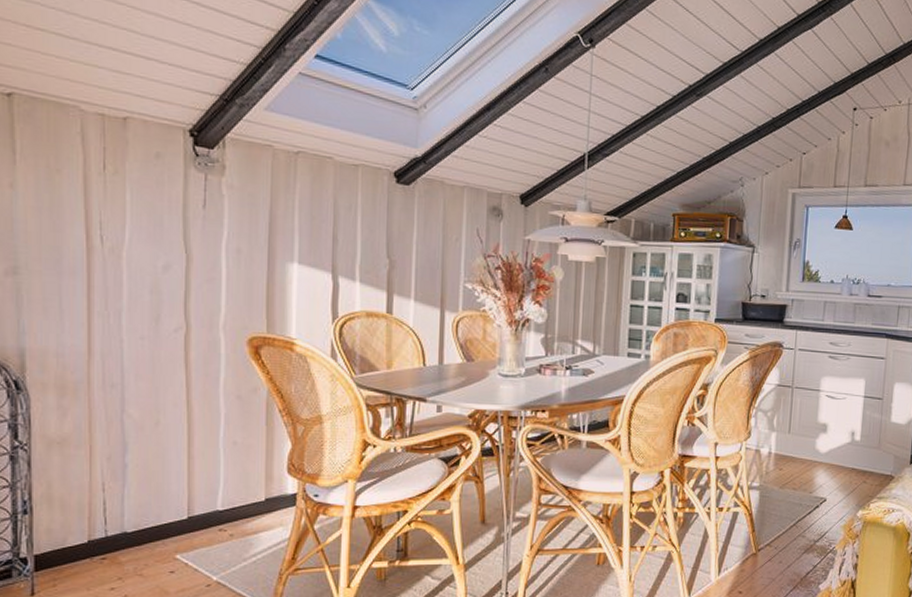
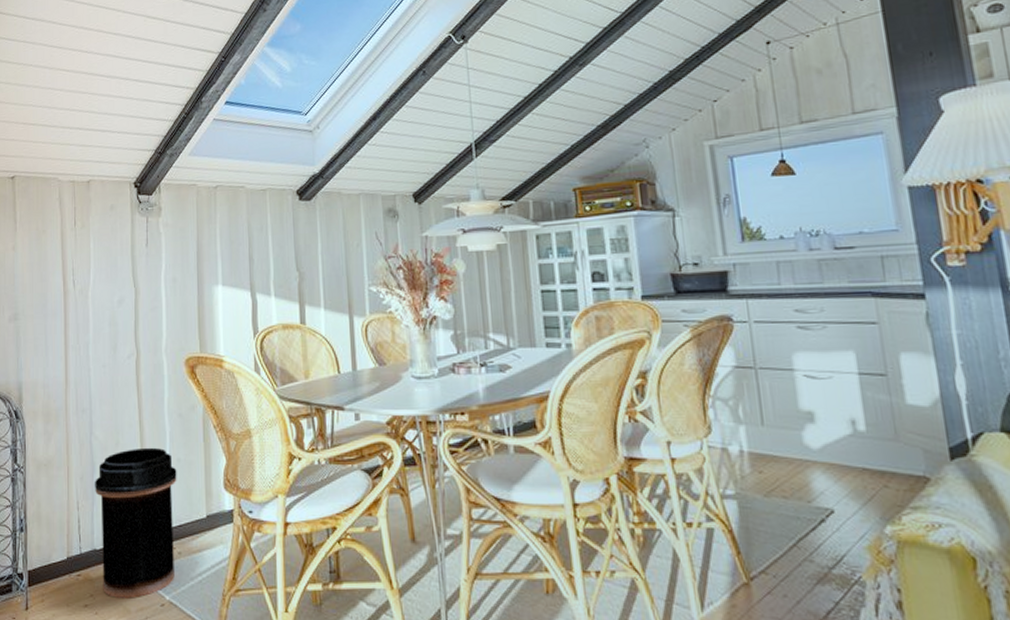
trash can: none [127,428,232,580] -> present [95,447,177,598]

